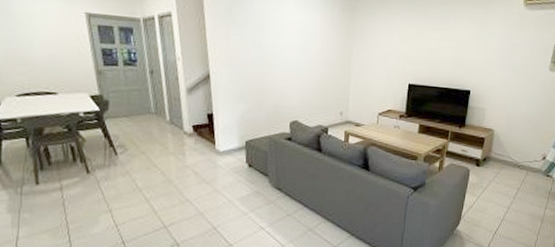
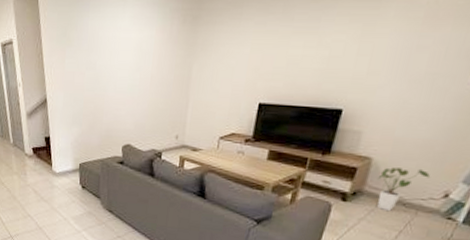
house plant: none [499,137,533,173] -> present [377,167,431,212]

